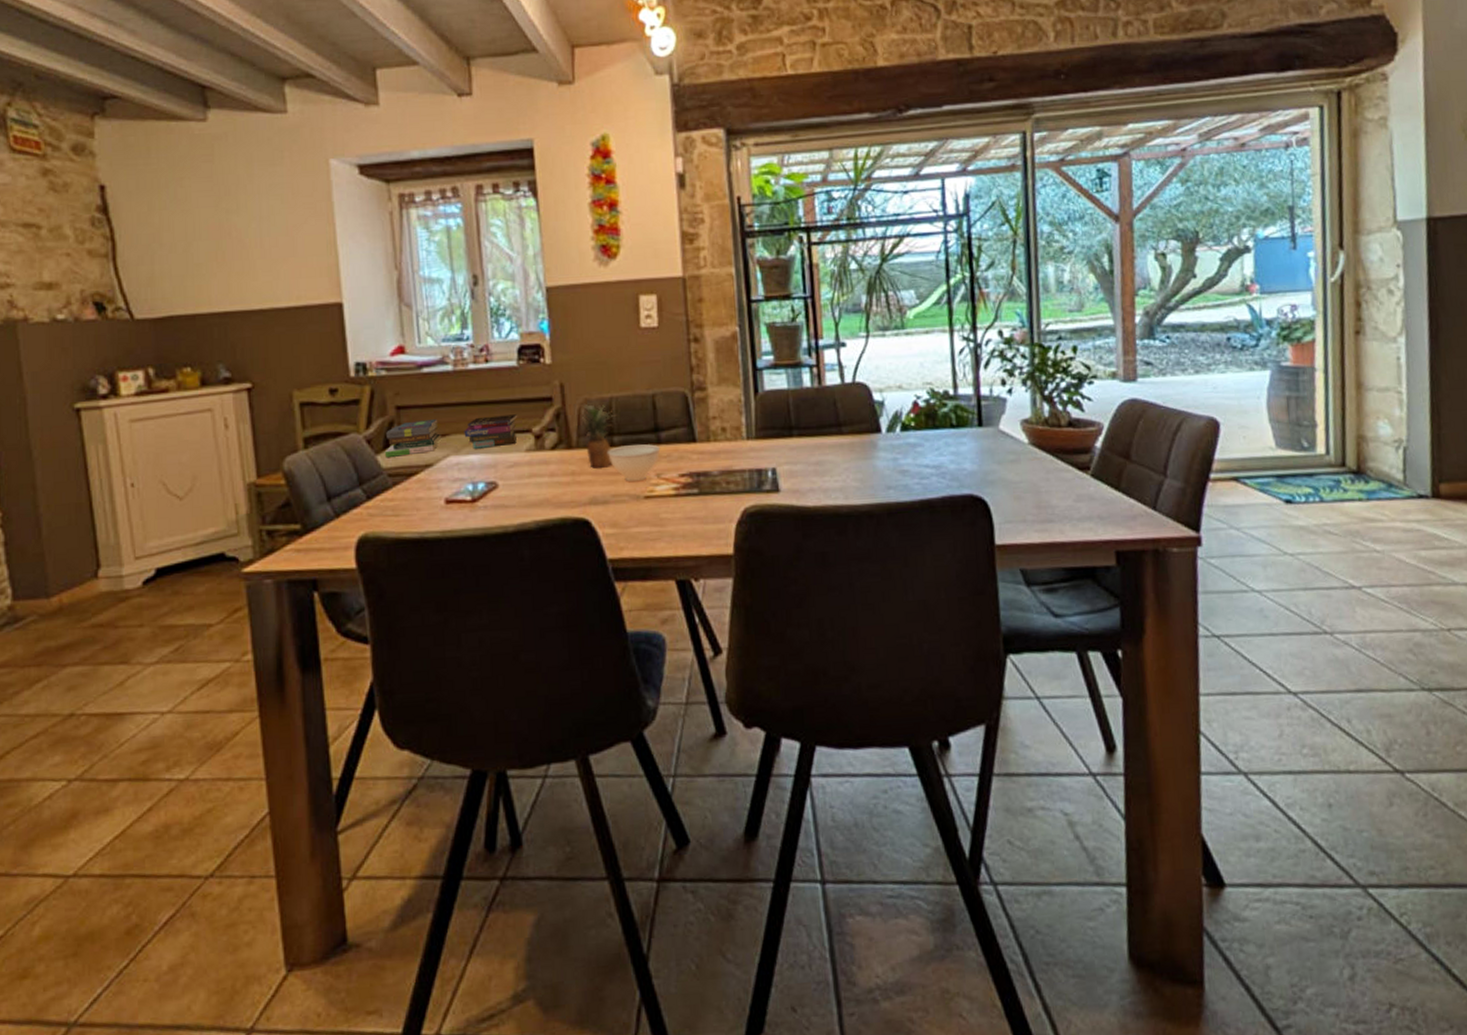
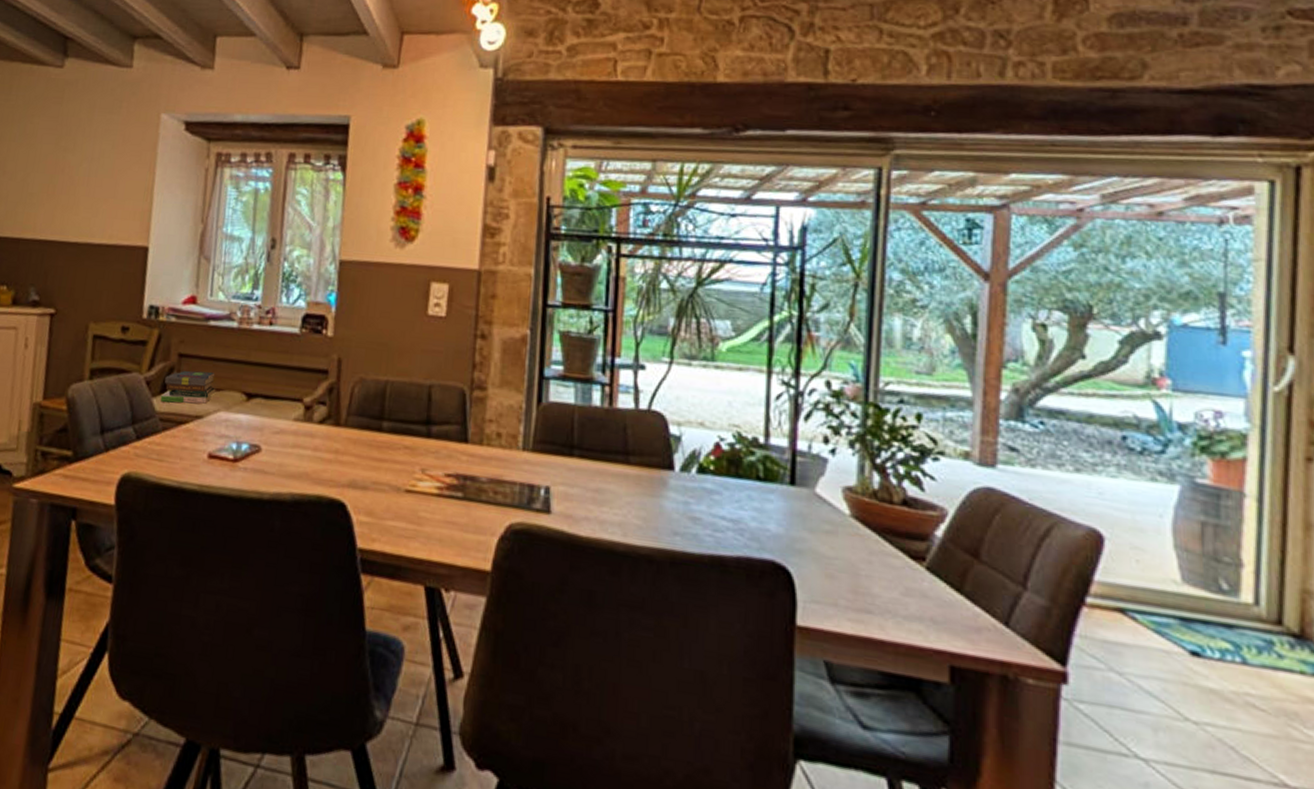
books: present [464,414,518,449] -> none [237,378,292,411]
fruit: present [580,403,617,470] -> none [353,383,390,453]
bowl: present [608,444,661,483] -> none [374,432,430,474]

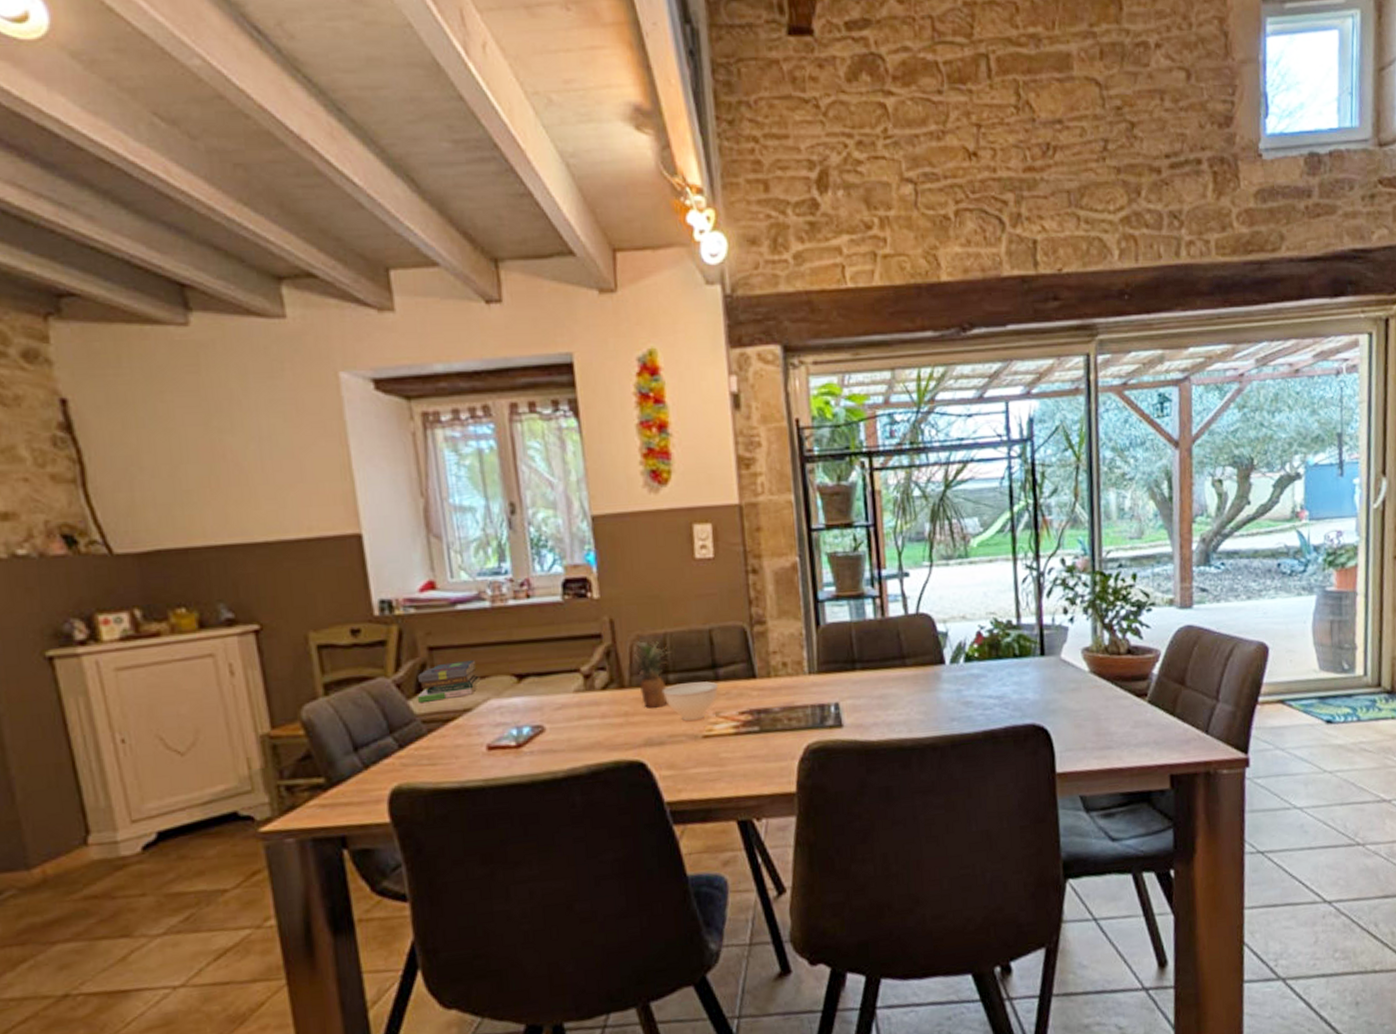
fruit: none [353,383,390,453] -> present [632,640,671,710]
bowl: none [374,432,430,474] -> present [663,681,719,722]

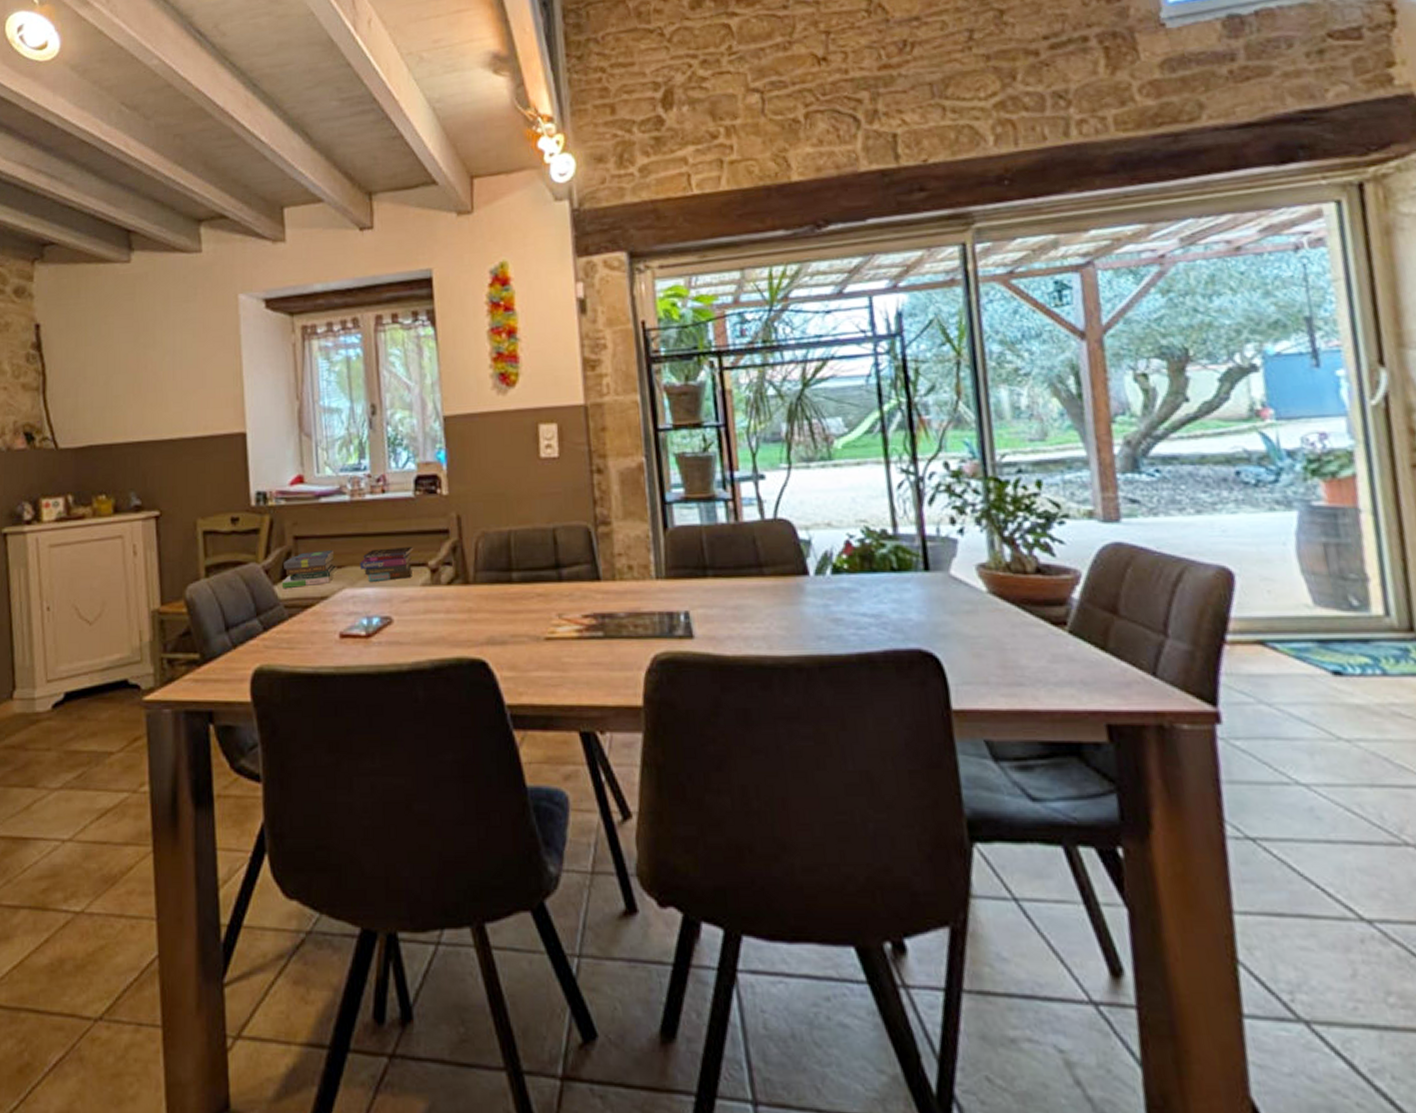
books: none [505,653,565,691] -> present [359,547,414,582]
fruit: present [632,640,671,710] -> none [478,537,515,607]
bowl: present [663,681,719,722] -> none [506,581,562,622]

